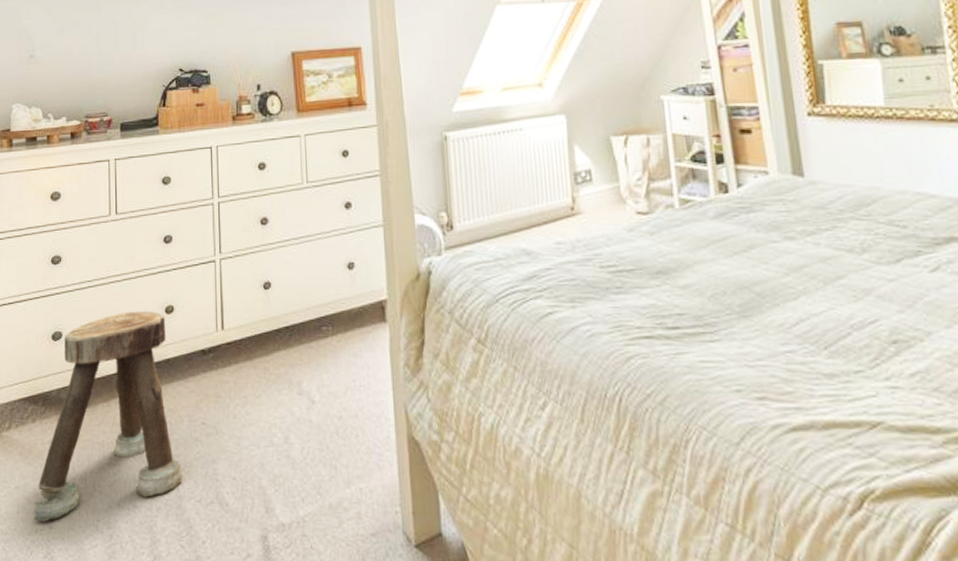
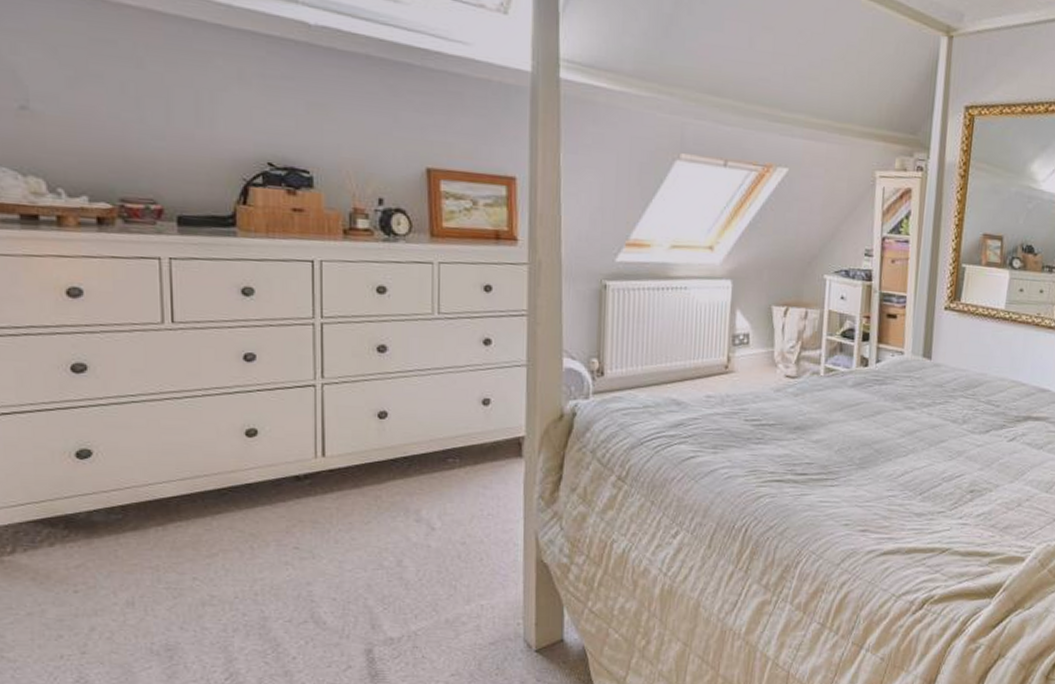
stool: present [34,311,183,522] -> none [57,432,268,647]

